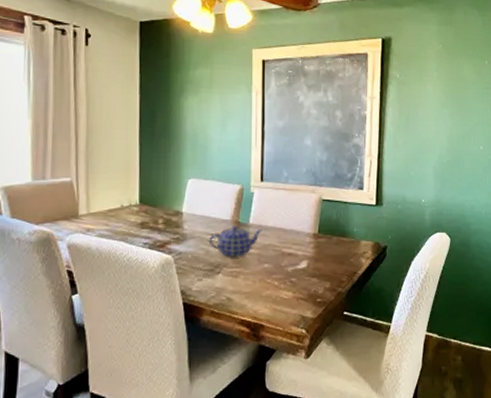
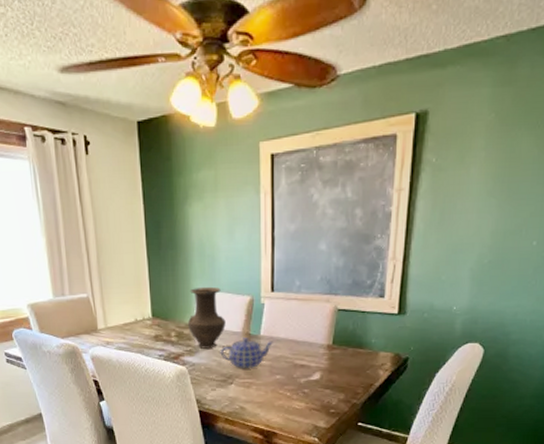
vase: none [177,174,215,237] -> present [188,286,226,349]

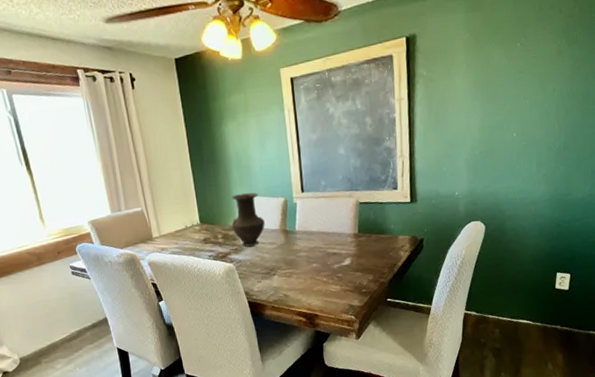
teapot: present [220,337,274,368] -> none [262,233,308,261]

